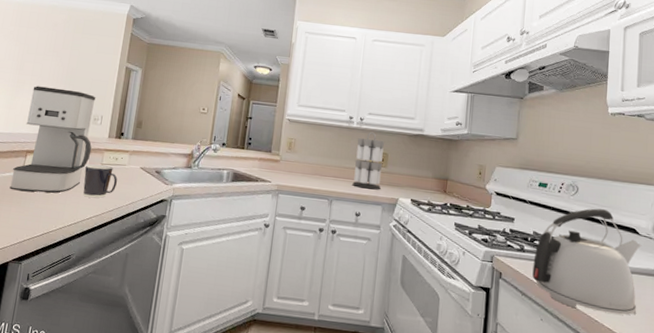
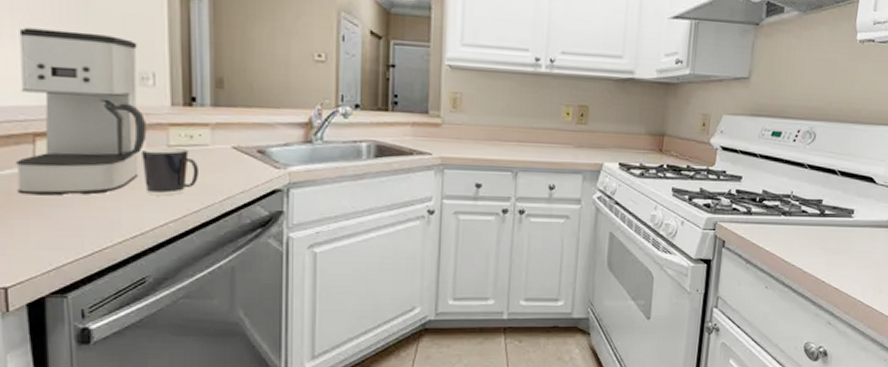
spice rack: present [352,132,385,190] -> none [543,77,585,155]
kettle: present [532,208,641,315] -> none [759,157,877,272]

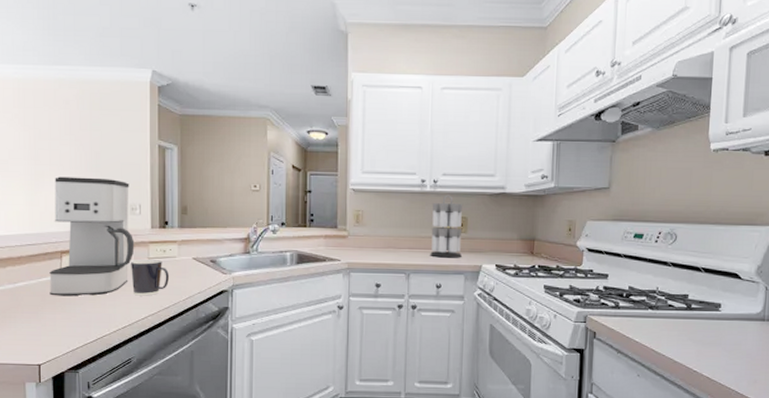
spice rack: none [543,77,585,155] -> present [430,195,463,258]

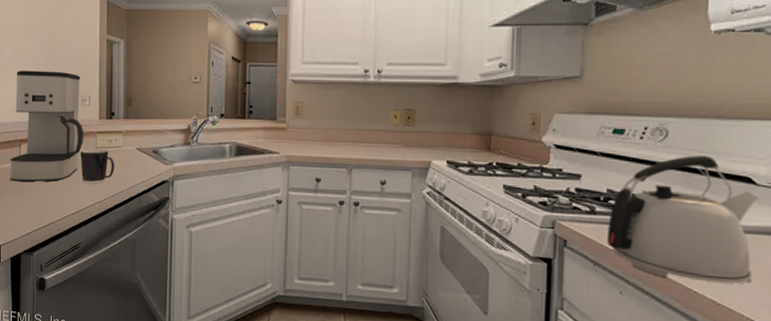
spice rack: present [430,195,463,258] -> none [374,85,410,153]
kettle: none [628,256,743,363] -> present [607,155,759,284]

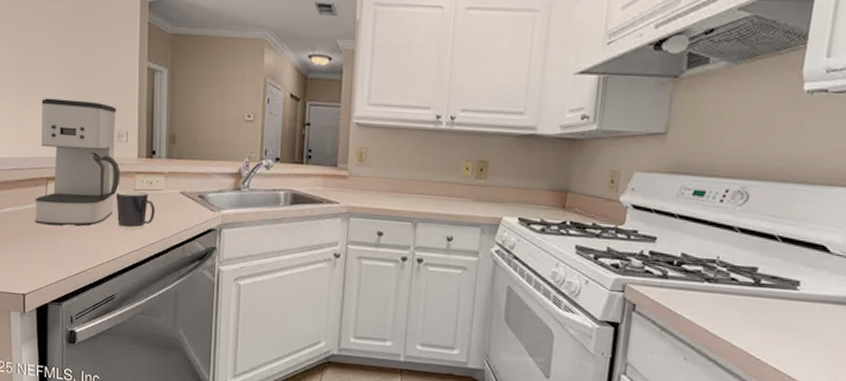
kettle: present [607,155,759,284] -> none [676,221,832,353]

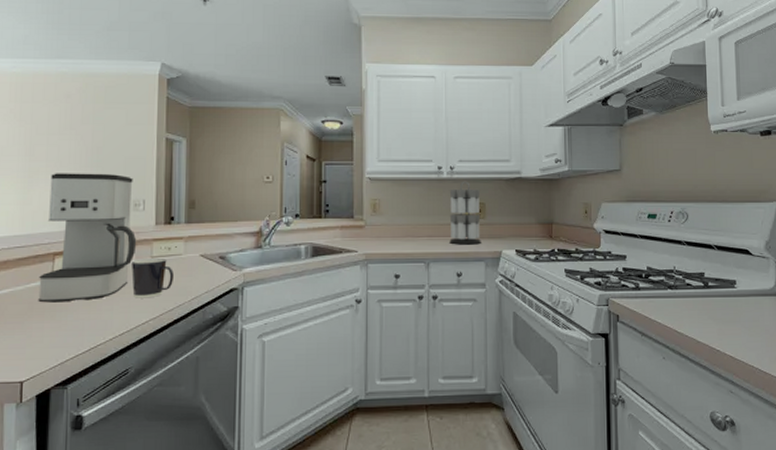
spice rack: none [442,134,485,208] -> present [449,181,481,245]

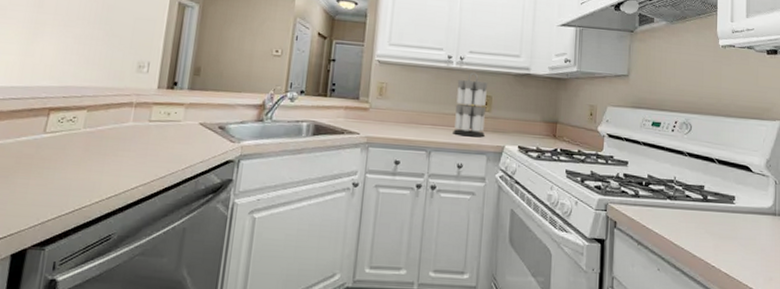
coffee maker: present [38,173,137,303] -> none [27,27,141,160]
mug: present [131,259,174,298] -> none [125,122,171,163]

